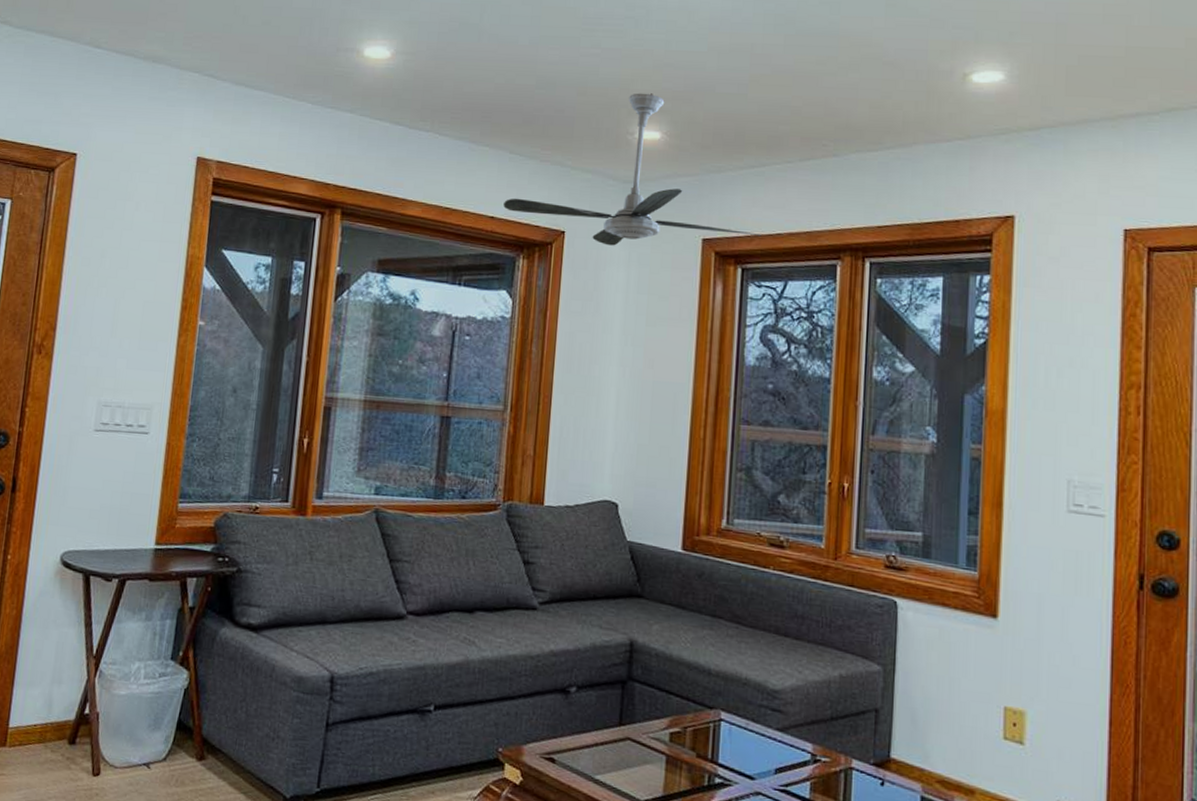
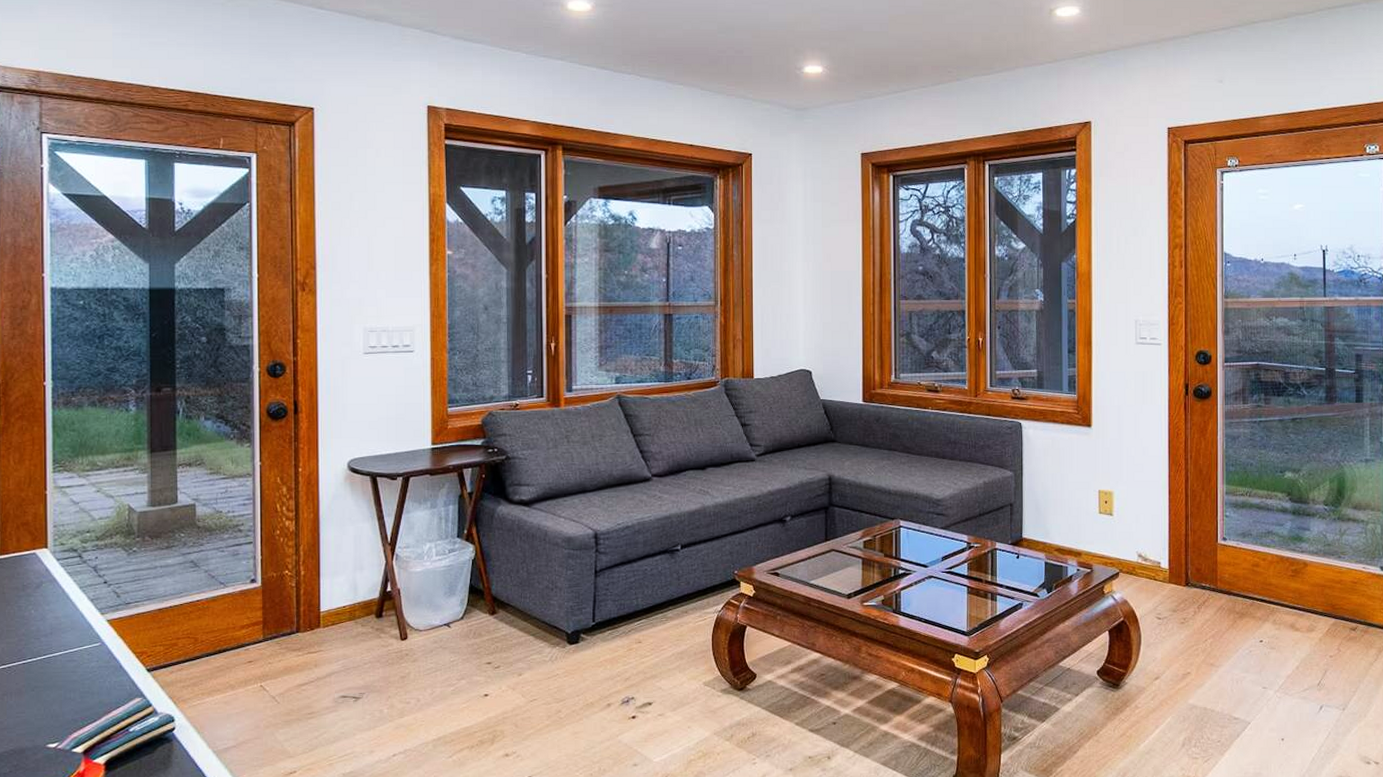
ceiling fan: present [503,93,761,246] -> none [700,34,906,163]

